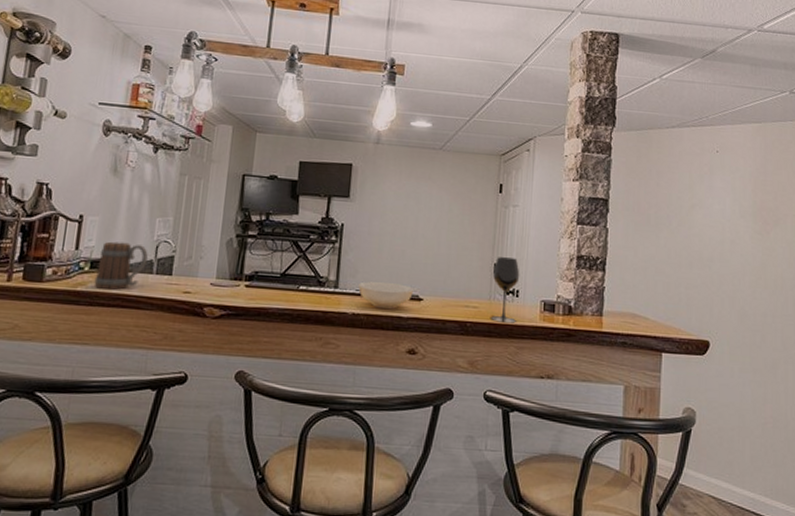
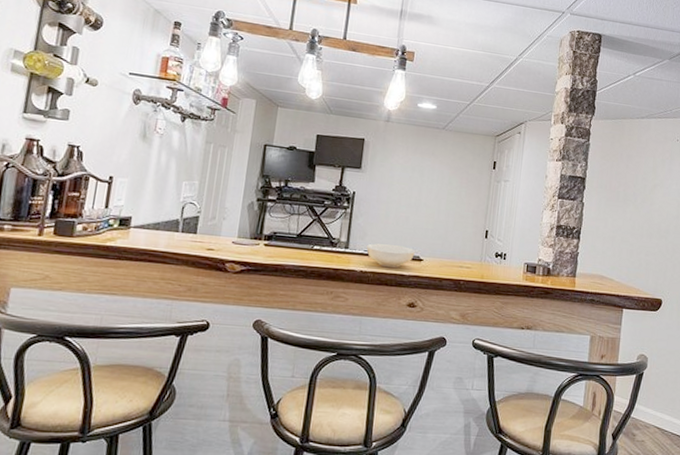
beer mug: present [94,241,148,290] -> none [122,201,175,246]
wineglass: present [491,257,520,323] -> none [481,225,508,282]

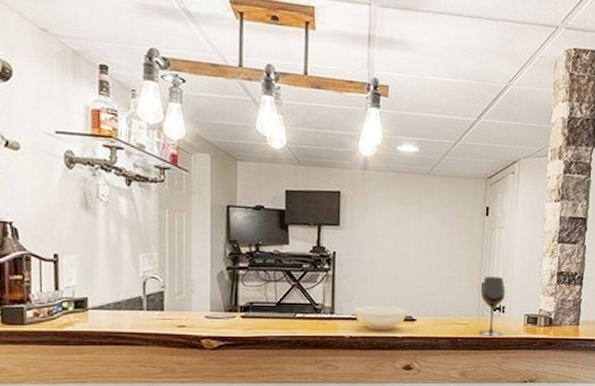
wineglass: none [481,225,508,282] -> present [480,277,506,336]

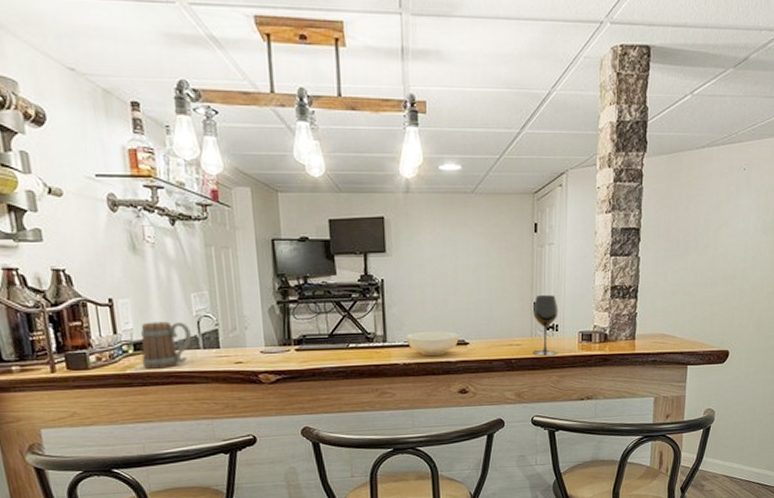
beer mug: none [81,280,135,328] -> present [141,321,192,369]

